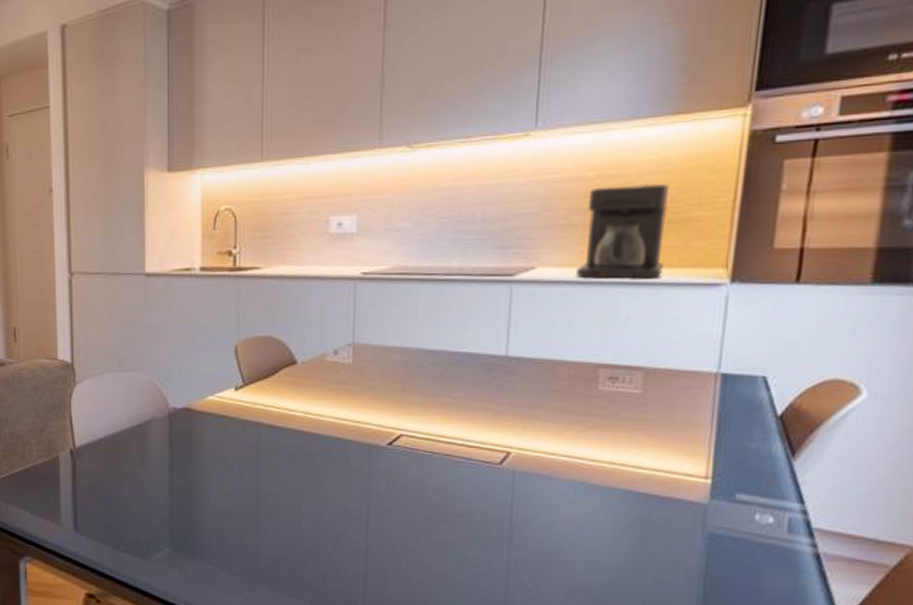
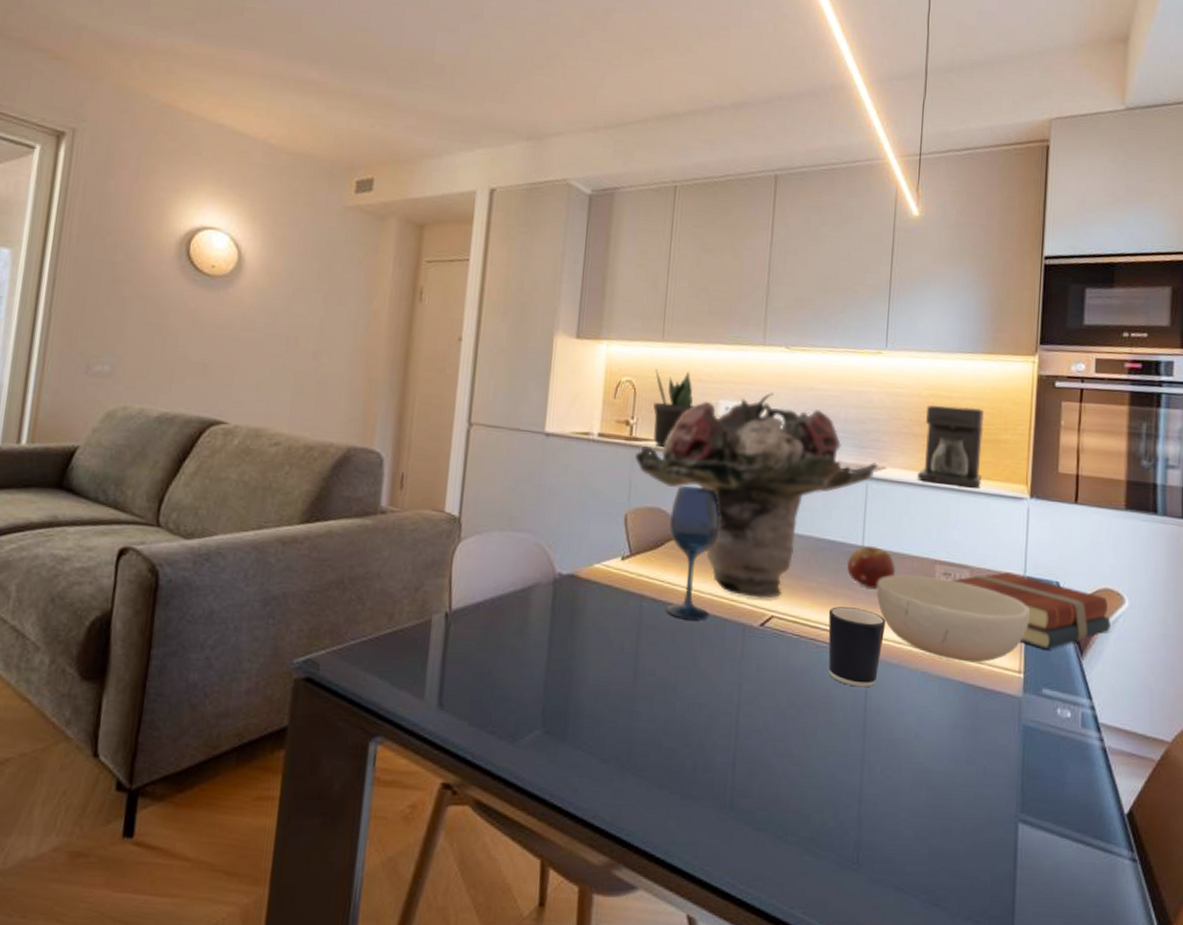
flower arrangement: none [240,199,525,418] -> present [634,392,878,599]
planter: none [256,190,303,274] -> present [652,367,695,447]
wineglass: none [282,311,338,442] -> present [666,486,720,619]
mug: none [466,421,536,500] -> present [828,606,886,688]
fruit: none [486,354,548,399] -> present [846,545,896,589]
bowl: none [523,382,725,470] -> present [876,574,1031,663]
books: none [618,371,838,452] -> present [951,572,1111,650]

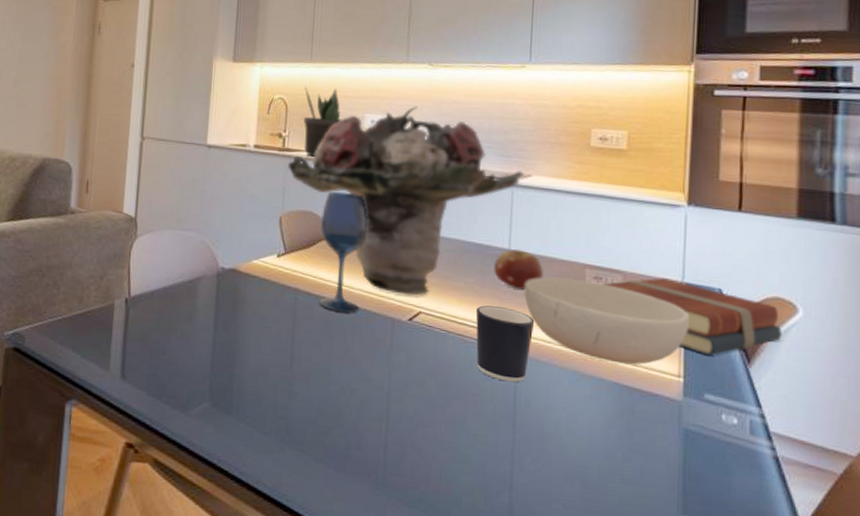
coffee maker: present [916,404,984,488] -> none [564,115,636,195]

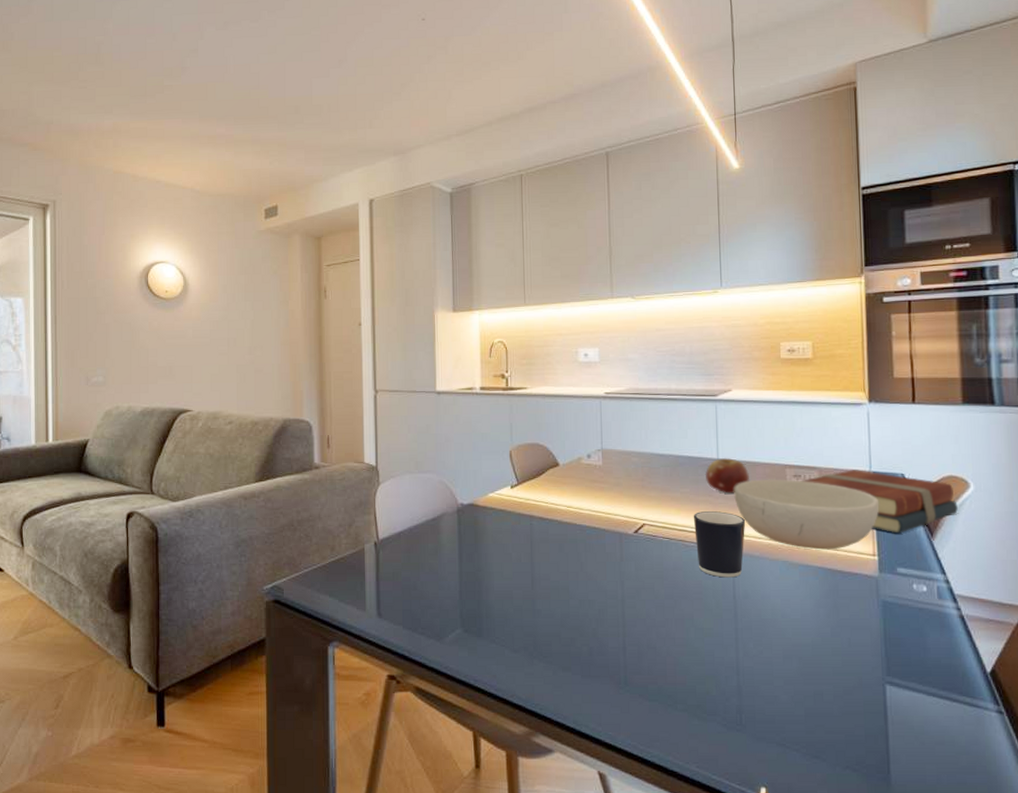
flower arrangement: present [287,106,524,296] -> none [512,337,724,510]
planter: present [303,85,342,157] -> none [521,327,558,393]
wineglass: present [319,192,368,312] -> none [546,423,590,531]

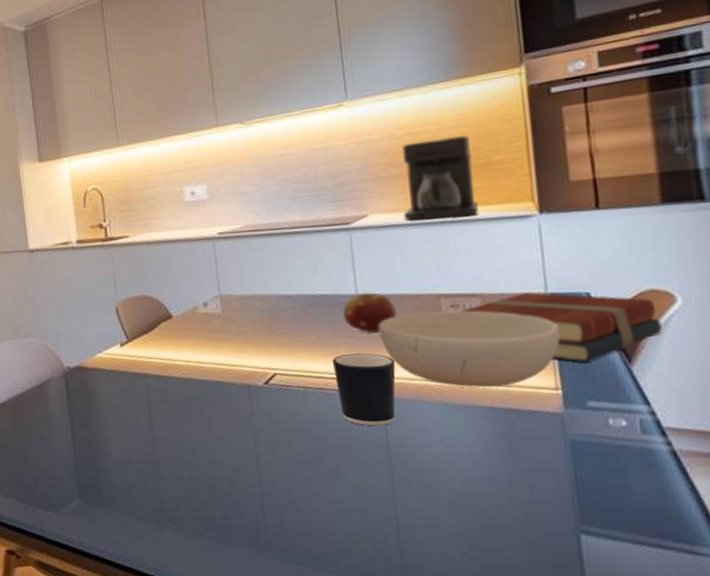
coffee maker: none [760,329,822,399] -> present [402,135,479,220]

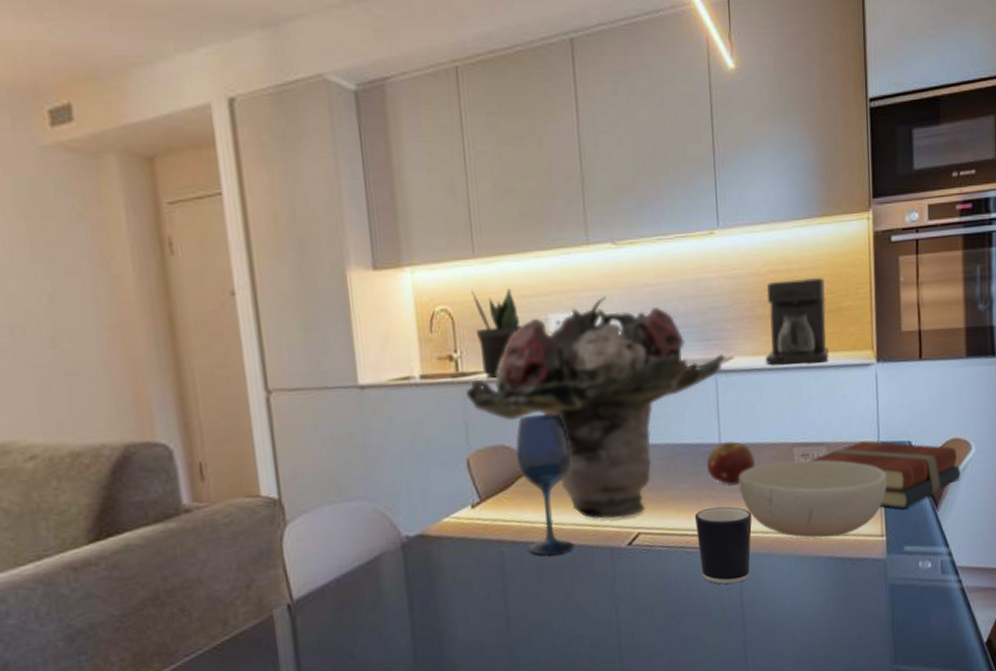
flower arrangement: none [113,168,359,360] -> present [465,296,725,520]
planter: none [117,168,161,241] -> present [471,288,522,378]
wineglass: none [156,269,213,389] -> present [515,413,575,555]

